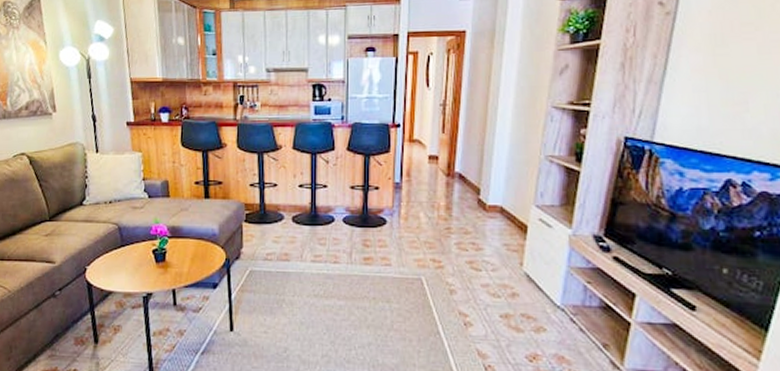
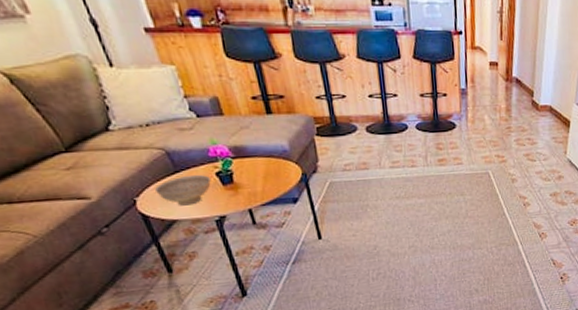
decorative bowl: none [102,250,147,279] -> present [154,174,211,206]

